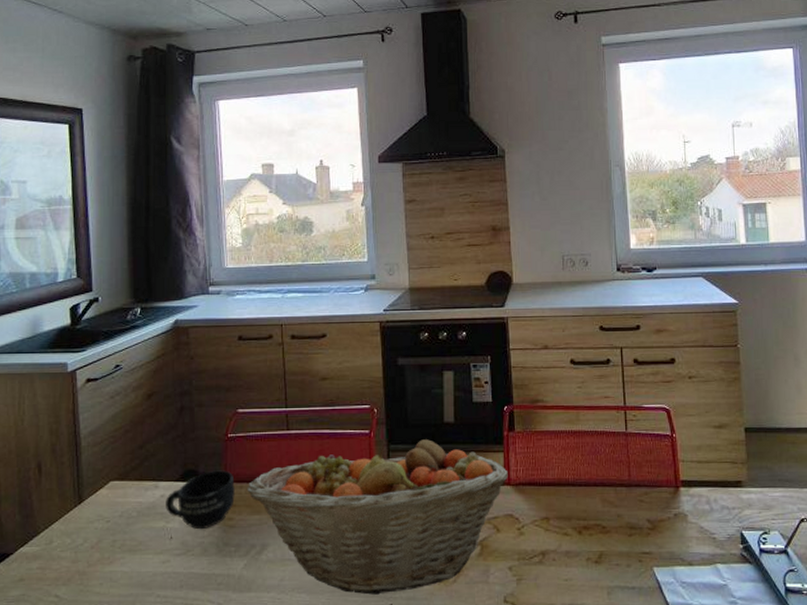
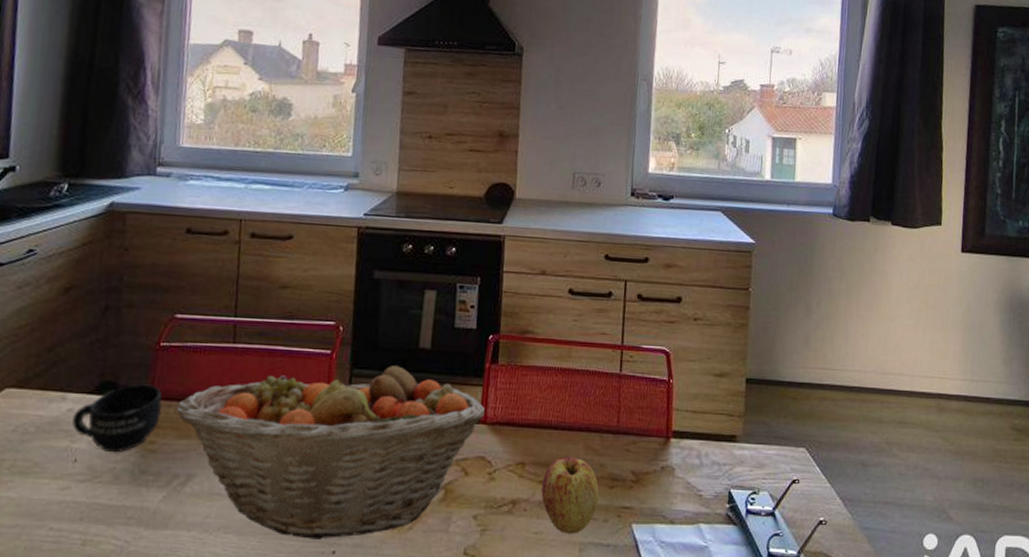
apple: none [567,510,619,580] -> present [541,457,599,534]

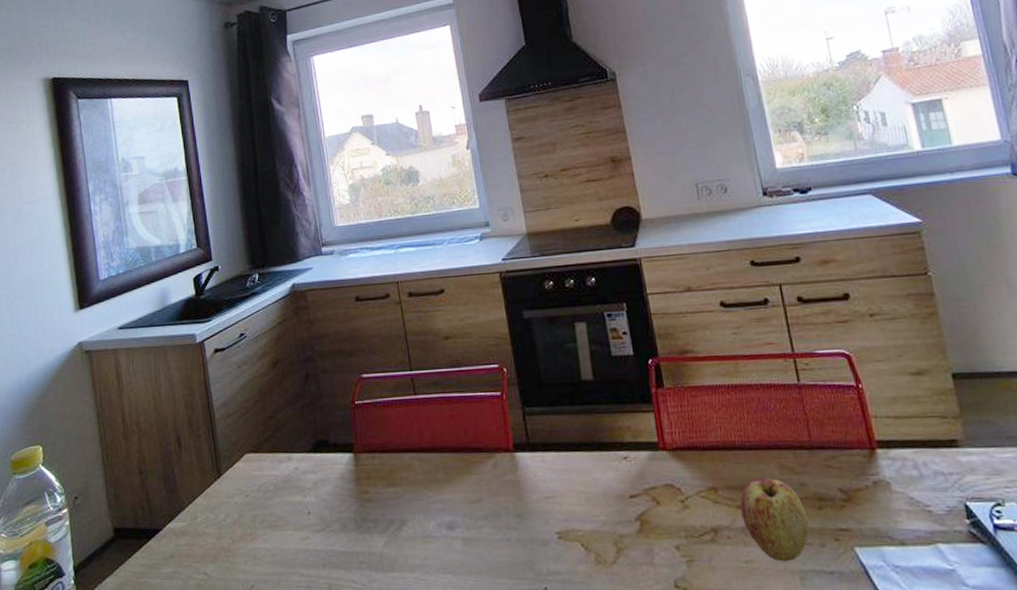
mug: present [72,384,162,453] -> none [300,439,368,504]
fruit basket: present [176,362,485,540] -> none [379,400,663,577]

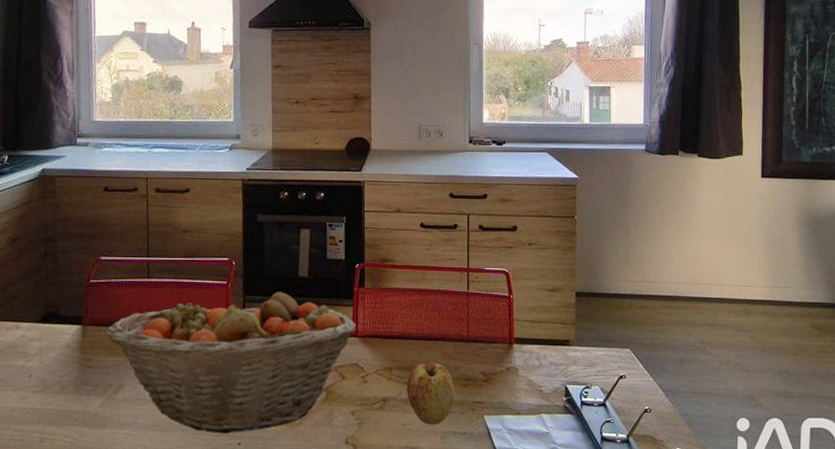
fruit basket: none [379,400,663,577] -> present [106,290,356,434]

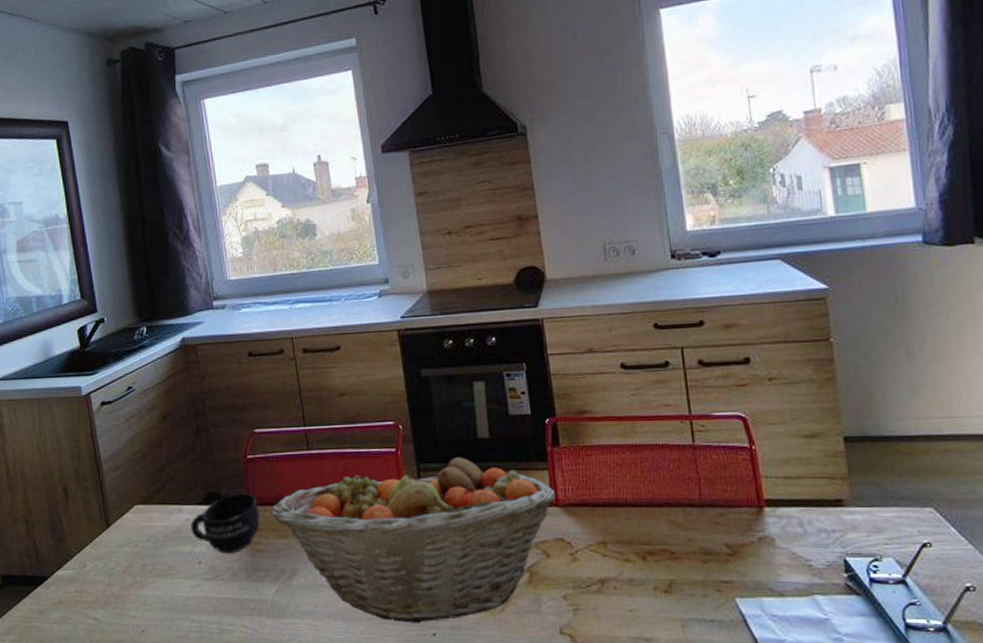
mug: none [26,313,95,369] -> present [190,493,260,554]
apple: present [406,362,455,425] -> none [628,533,693,611]

